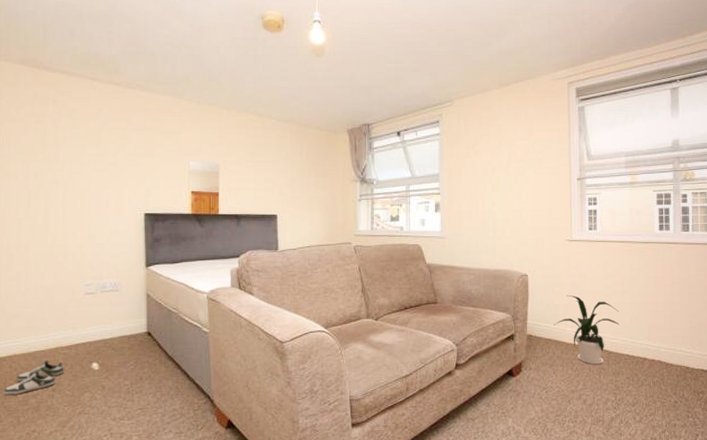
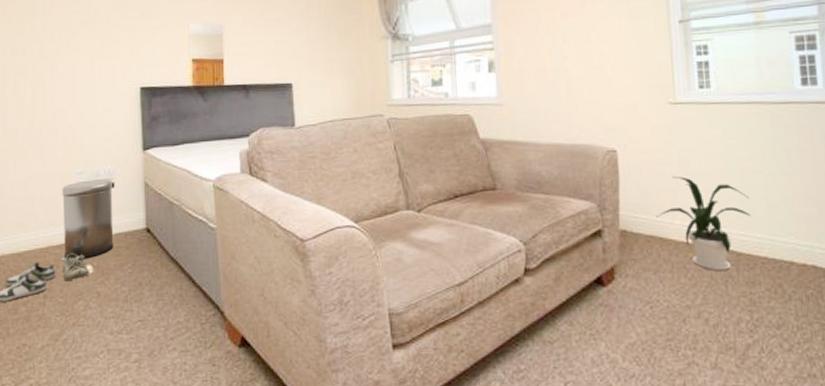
pedal bin: none [69,290,120,360] -> present [61,179,115,261]
shoe: none [70,353,95,377] -> present [62,253,89,282]

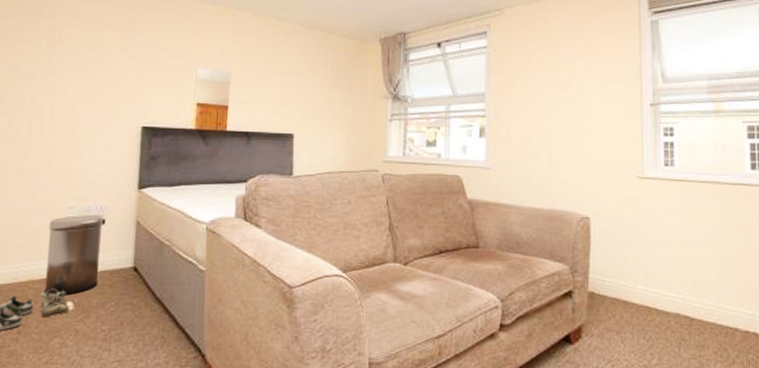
house plant: present [656,176,751,272] -> none [621,244,703,335]

